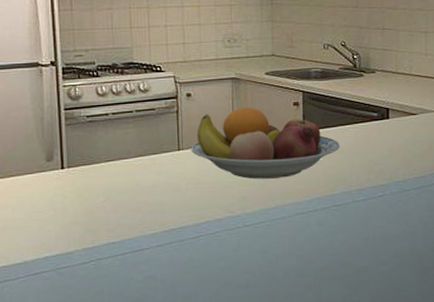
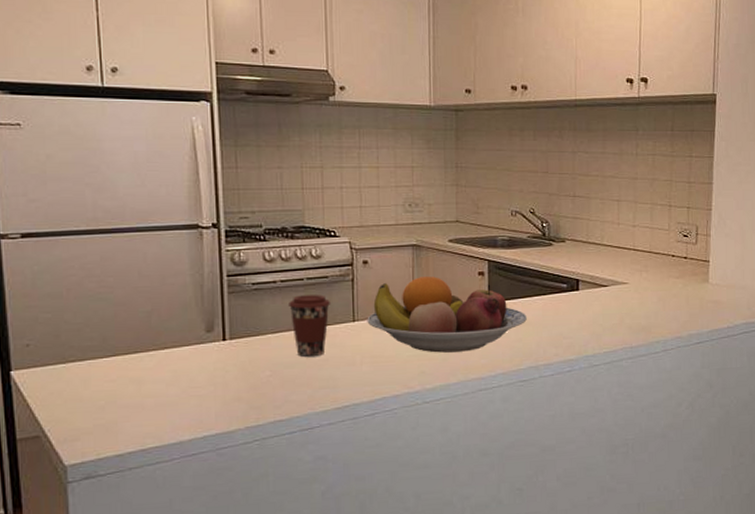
coffee cup: none [120,126,158,184] -> present [289,295,331,358]

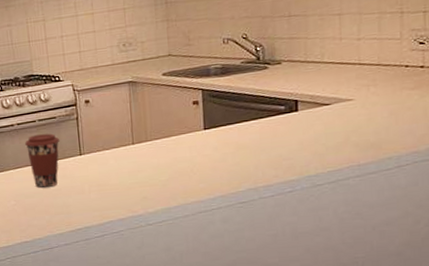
fruit bowl: present [367,276,527,353] -> none [92,109,244,180]

